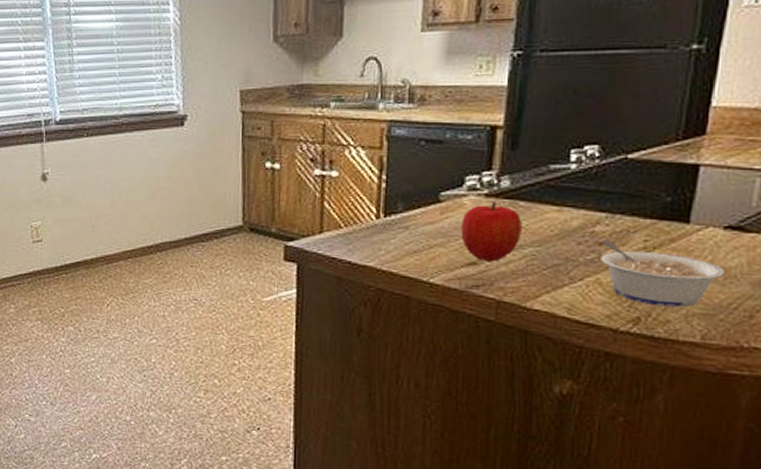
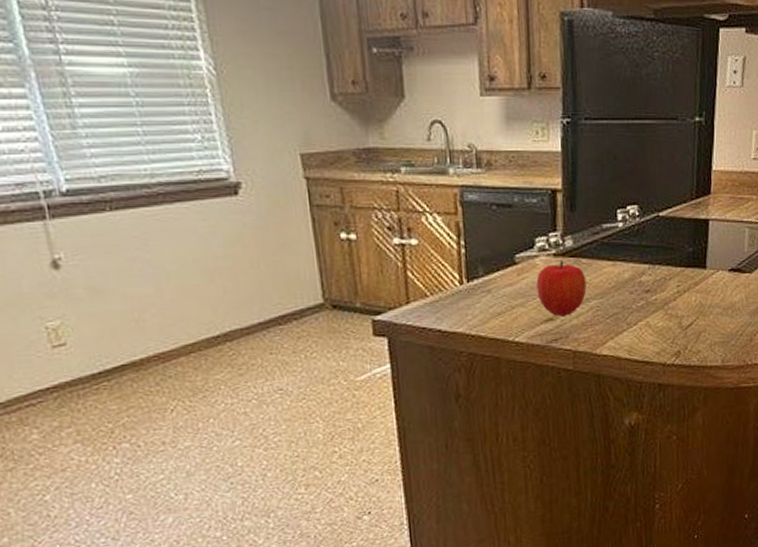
legume: present [601,240,724,308] -> none [647,288,732,340]

